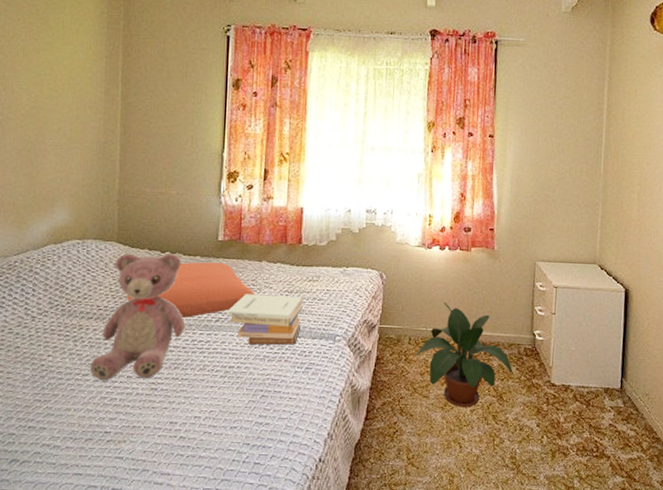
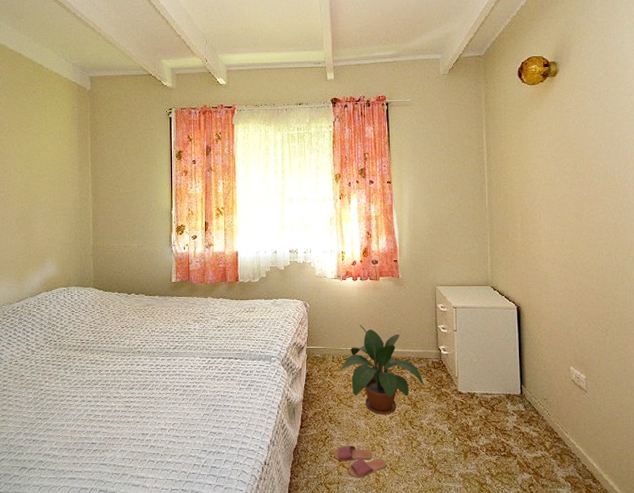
teddy bear: present [90,253,186,381] -> none [78,295,150,401]
pillow: present [118,262,256,318] -> none [96,300,204,346]
books: present [226,294,303,345] -> none [182,325,243,367]
slippers: none [402,441,463,478] -> present [333,445,386,477]

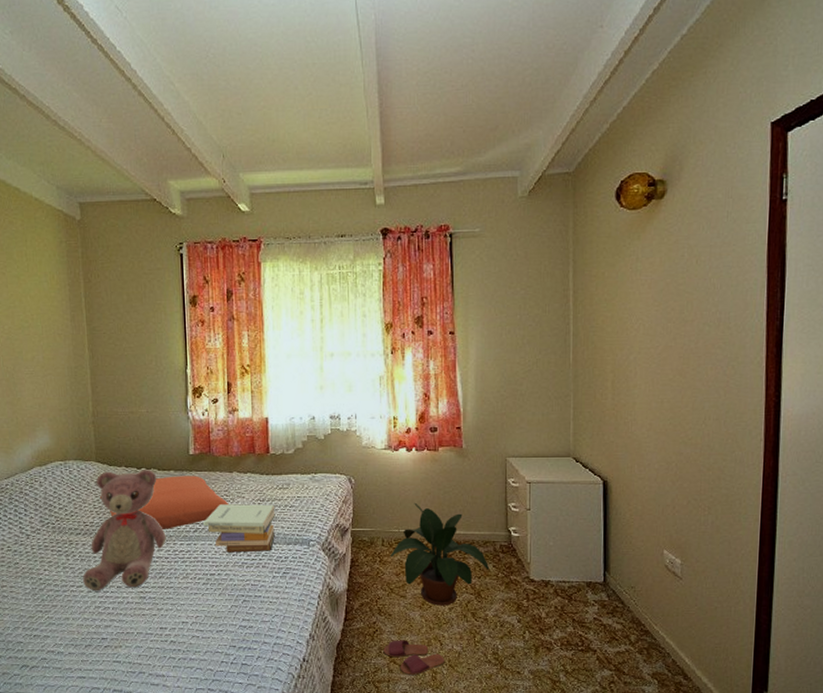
teddy bear: none [78,295,150,401] -> present [83,470,166,591]
pillow: none [96,300,204,346] -> present [100,476,229,529]
books: none [182,325,243,367] -> present [203,504,276,553]

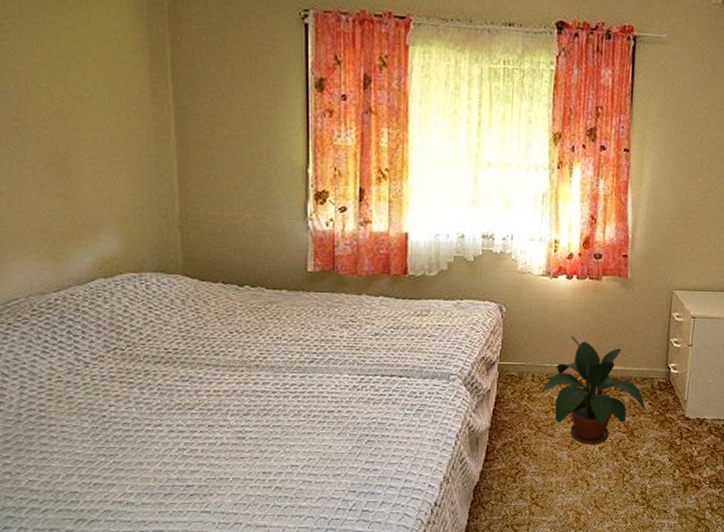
teddy bear: present [83,470,166,591] -> none [162,287,274,431]
pillow: present [100,476,229,529] -> none [188,296,355,359]
books: present [203,504,276,553] -> none [322,331,411,387]
slippers: present [383,640,444,675] -> none [525,481,590,517]

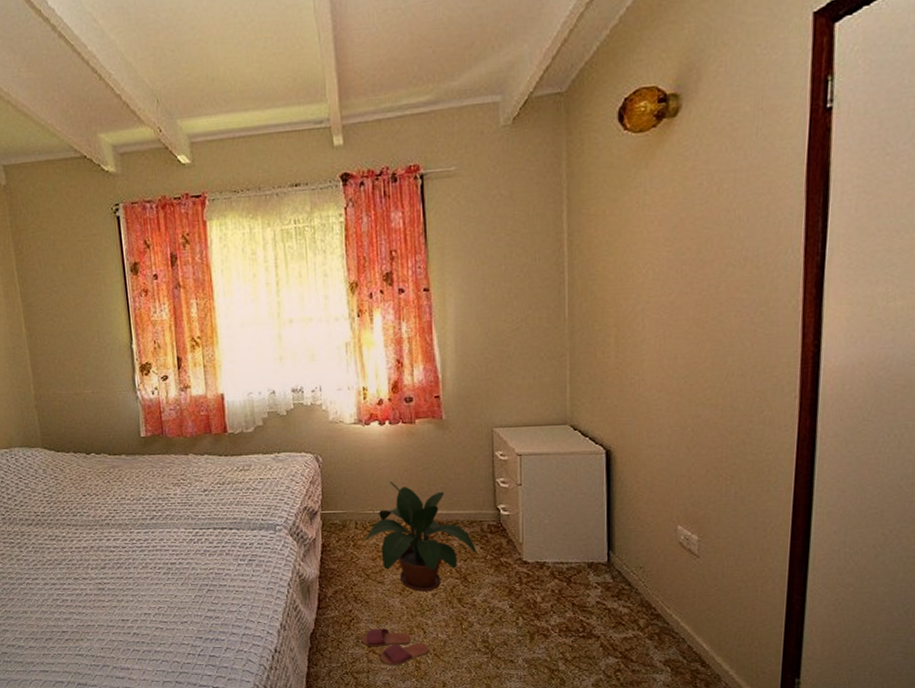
slippers: none [525,481,590,517] -> present [361,628,429,665]

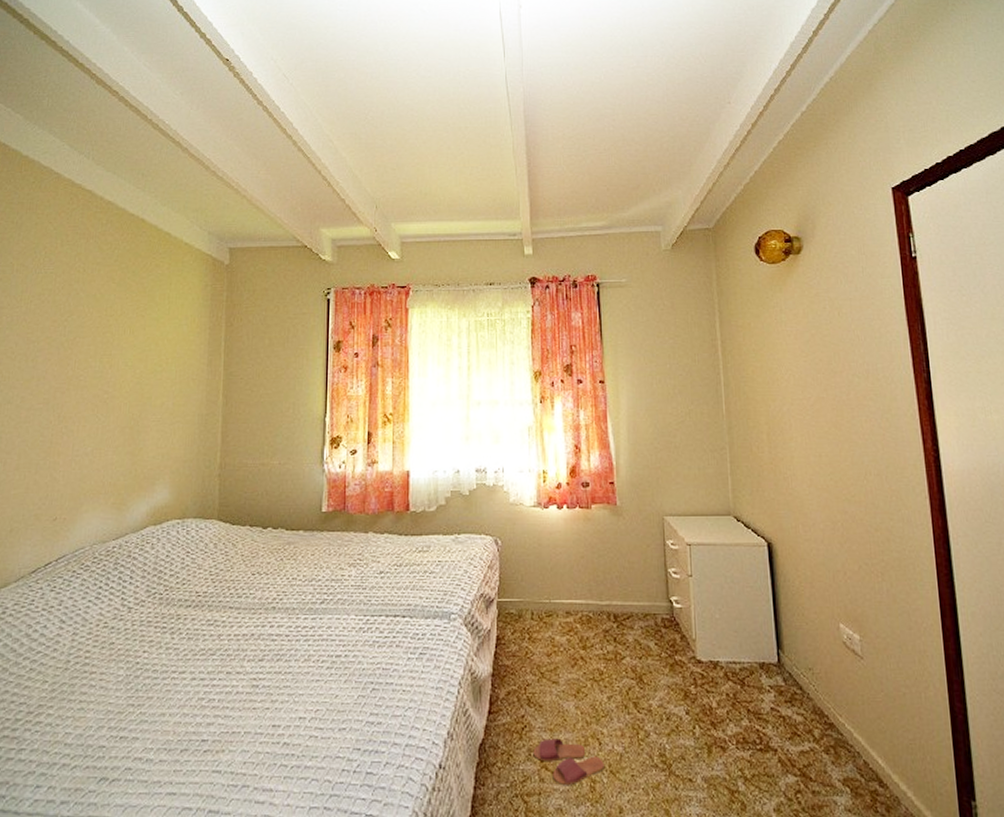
potted plant: present [364,480,476,592] -> none [540,567,650,694]

